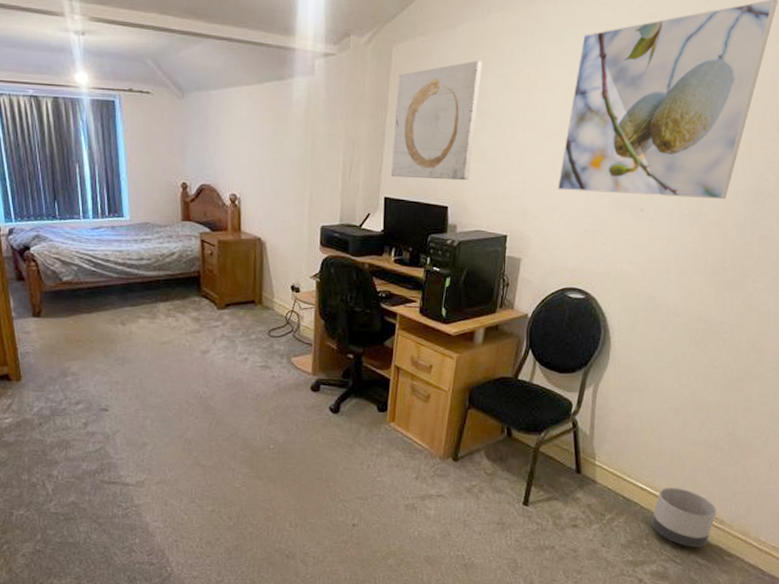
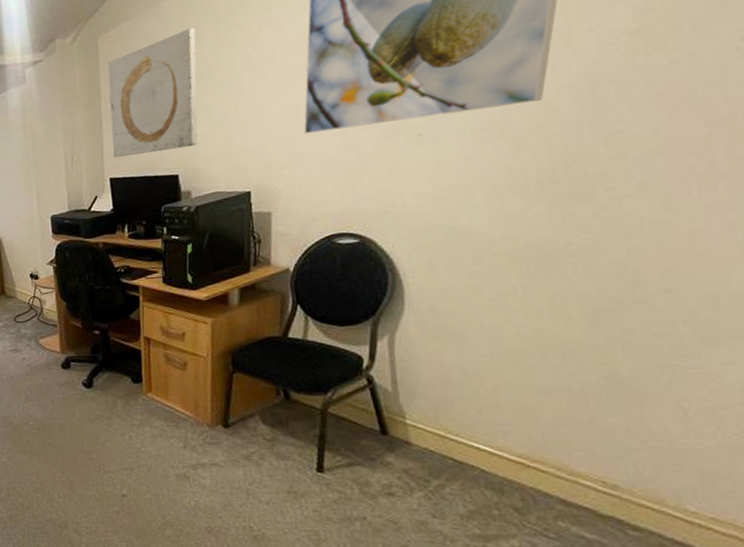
planter: present [651,487,717,547] -> none [500,446,603,519]

